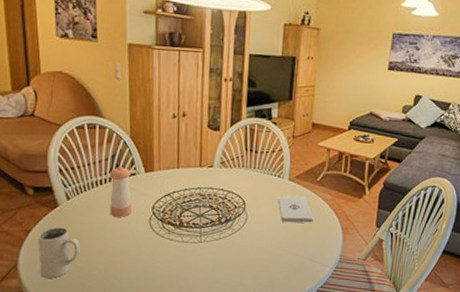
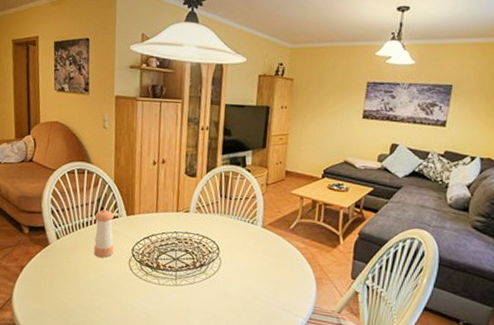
mug: present [38,227,81,279] -> none [30,264,67,314]
notepad: present [278,195,313,223] -> none [251,242,286,272]

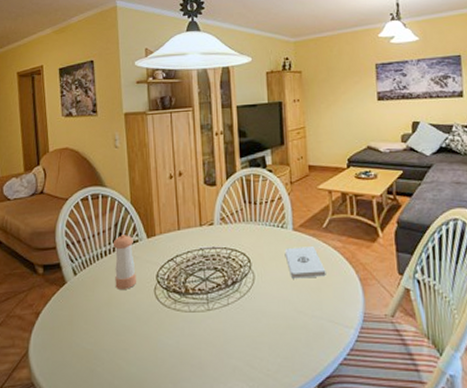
notepad: none [251,242,286,272] -> present [284,246,326,279]

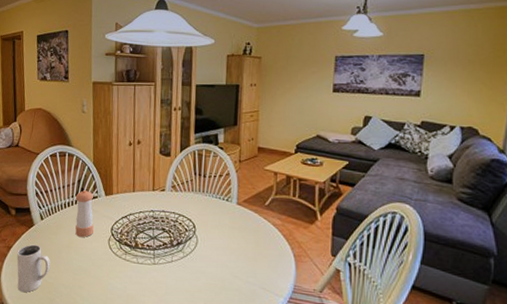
mug: none [47,306,89,366] -> present [17,244,51,293]
notepad: present [284,246,326,279] -> none [227,219,264,249]

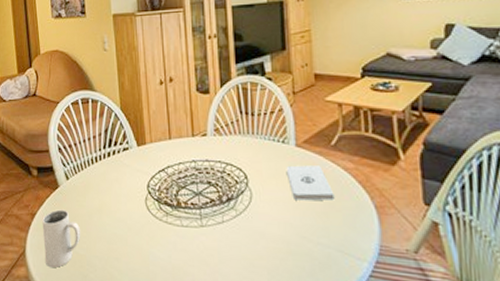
pepper shaker: present [75,190,94,237] -> none [103,141,127,198]
notepad: none [227,219,264,249] -> present [286,165,335,201]

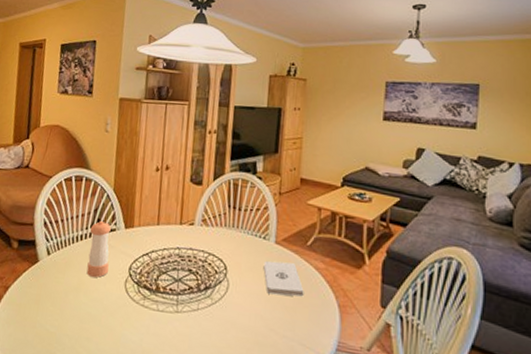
mug: present [42,209,81,268] -> none [12,284,55,344]
pepper shaker: none [103,141,127,198] -> present [86,221,111,278]

